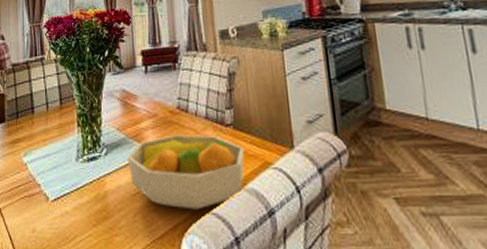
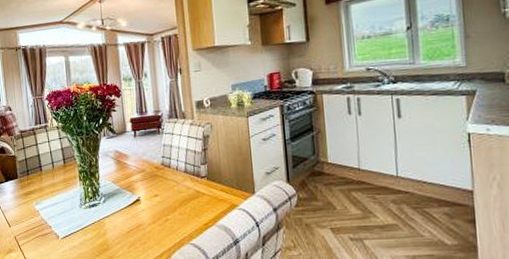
fruit bowl: present [127,134,245,210] -> none [122,185,216,242]

